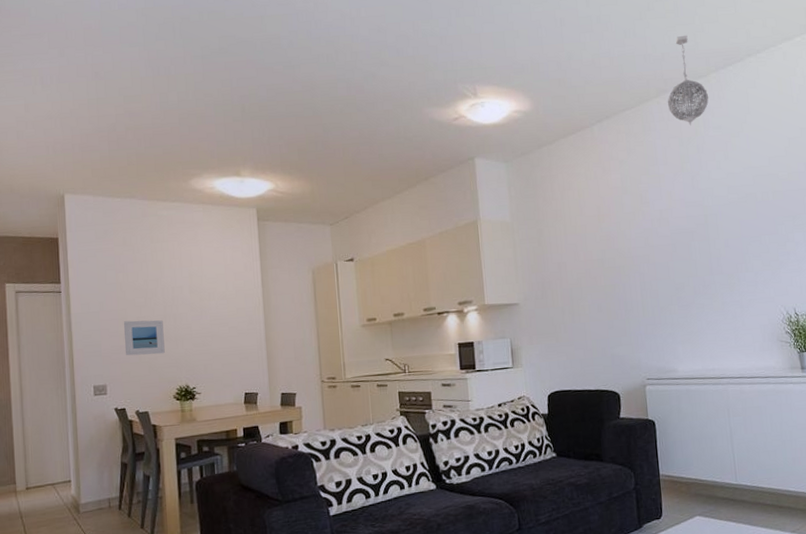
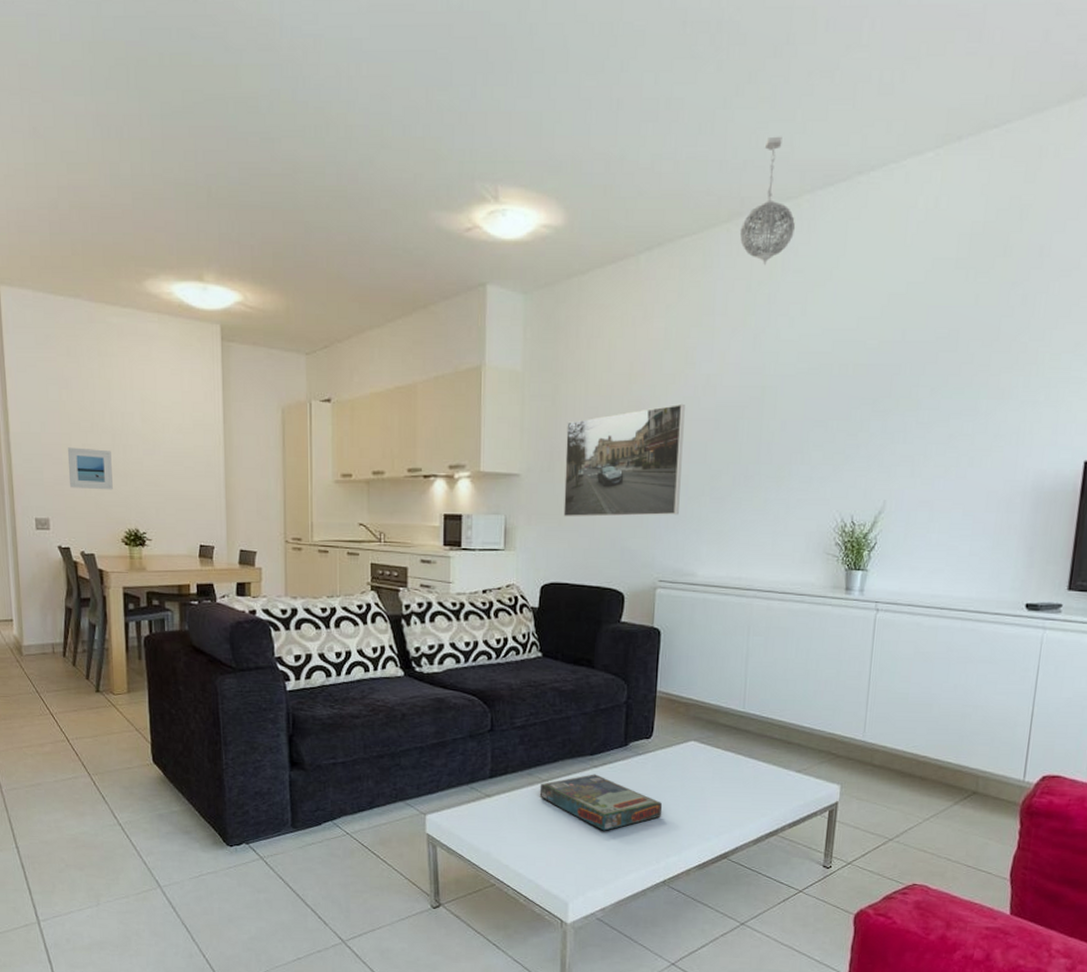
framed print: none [552,234,655,335] -> present [563,403,685,517]

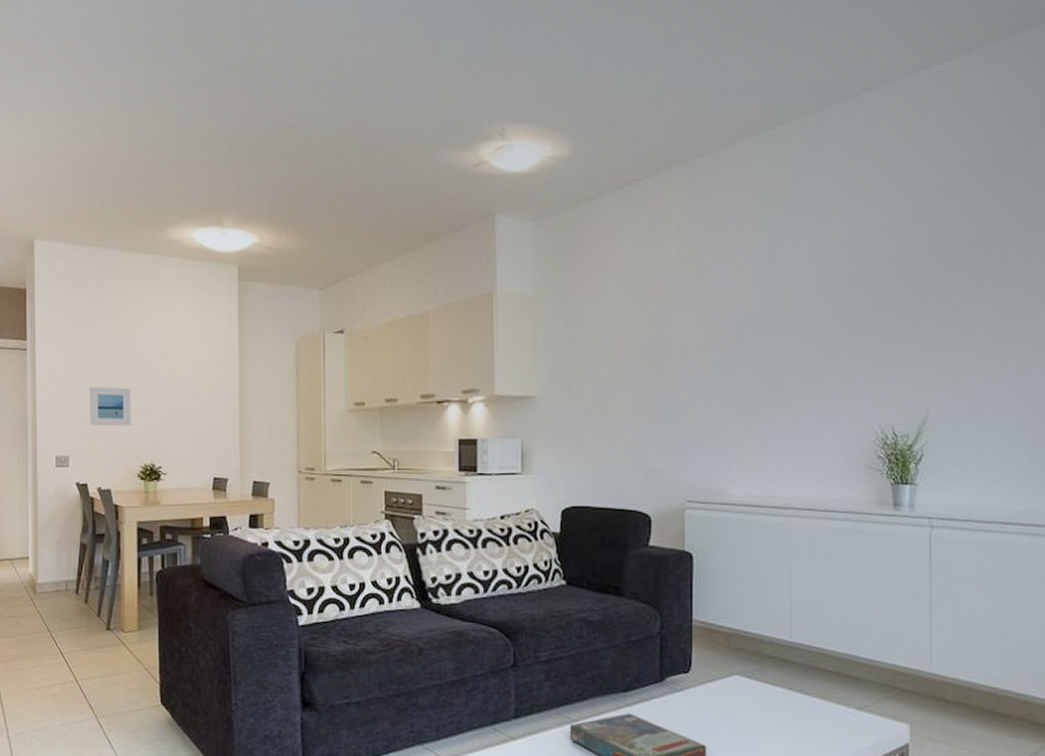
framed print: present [563,403,685,517] -> none [582,319,704,438]
pendant light: present [739,136,796,266] -> none [748,61,805,182]

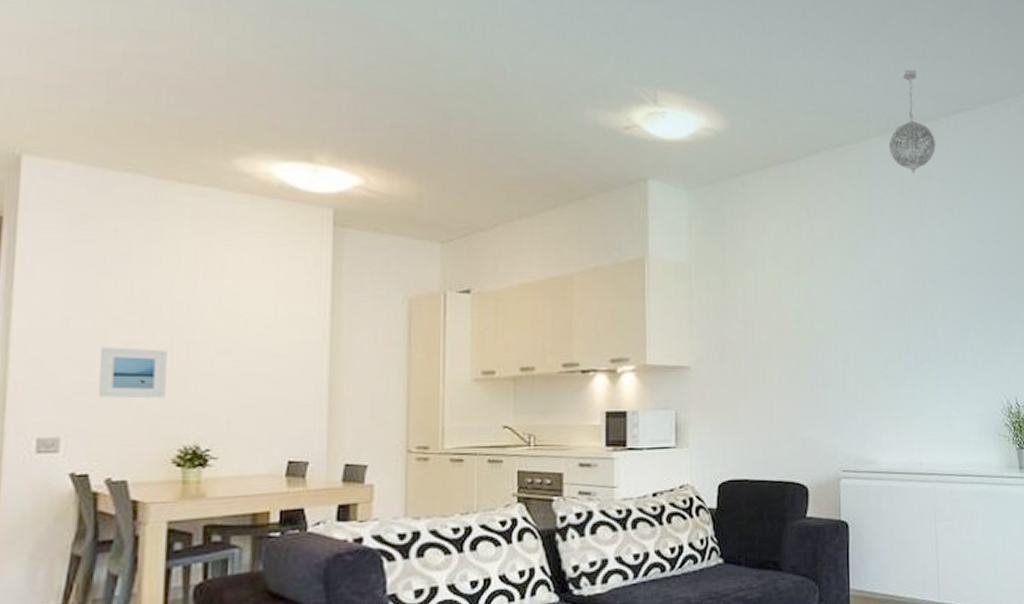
pendant light: none [748,61,805,182] -> present [888,69,936,175]

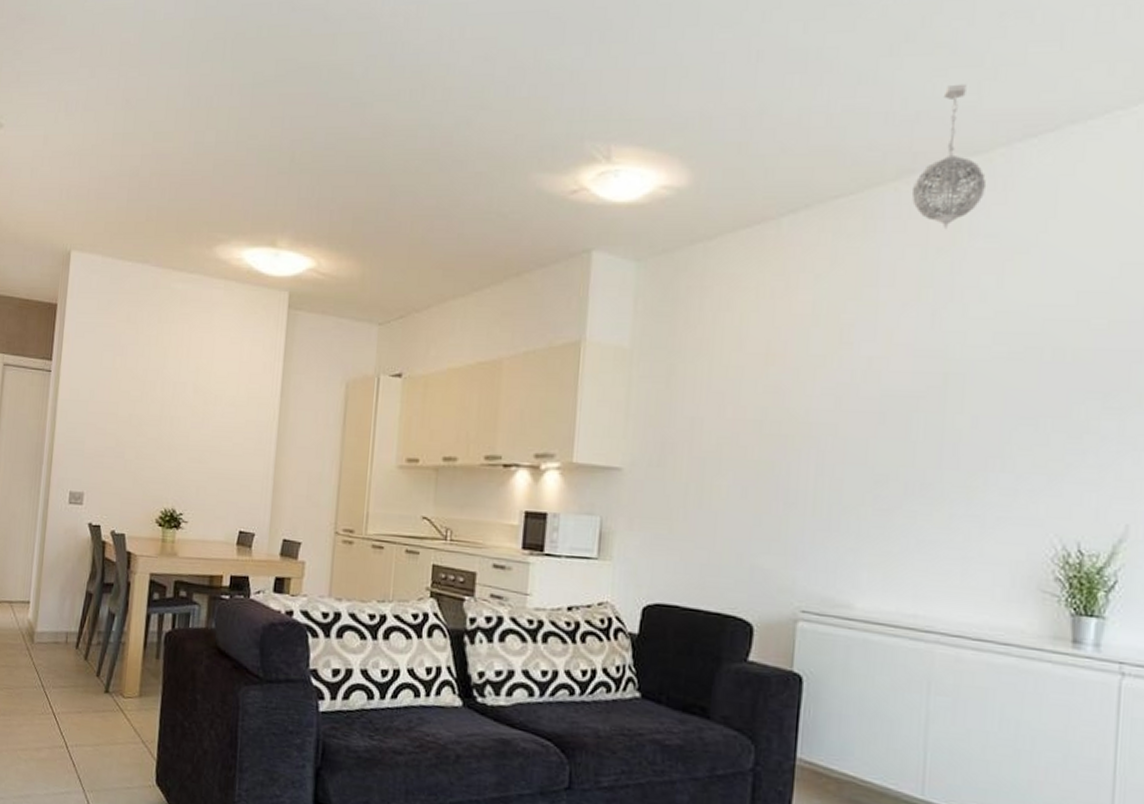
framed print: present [99,347,167,399] -> none [110,417,158,465]

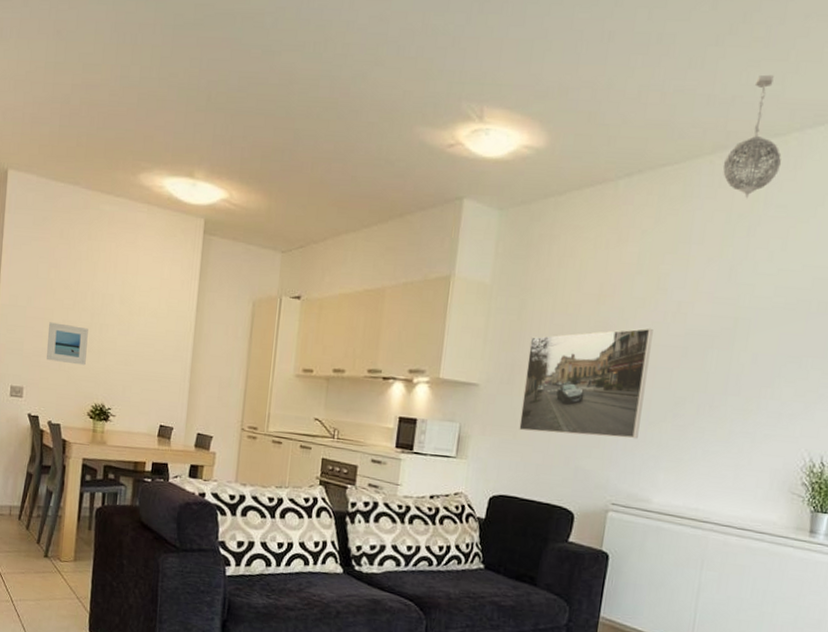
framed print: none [110,417,158,465] -> present [47,322,88,366]
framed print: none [675,390,839,529] -> present [519,328,653,439]

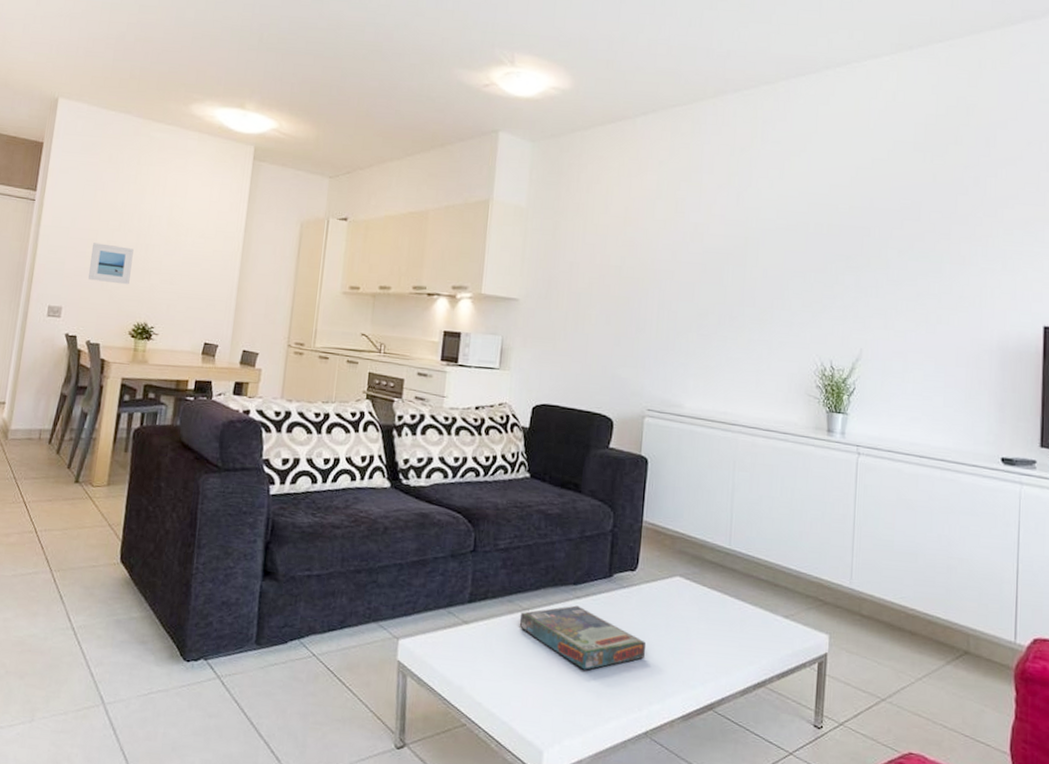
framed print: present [519,328,653,439] -> none [558,246,675,348]
pendant light: present [723,74,782,199] -> none [724,34,773,136]

